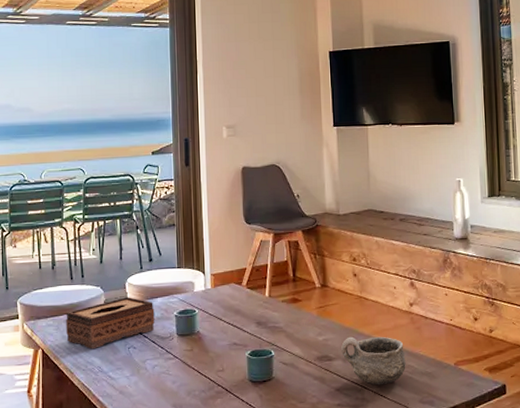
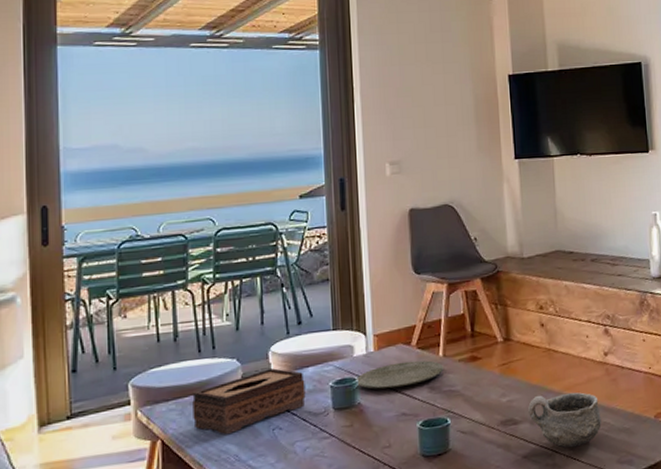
plate: none [195,298,269,321] -> present [355,360,444,389]

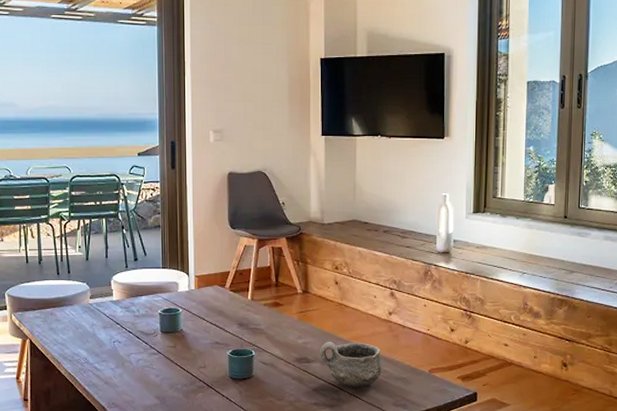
tissue box: present [192,368,306,435] -> none [53,294,139,342]
plate: present [355,360,444,389] -> none [179,300,251,321]

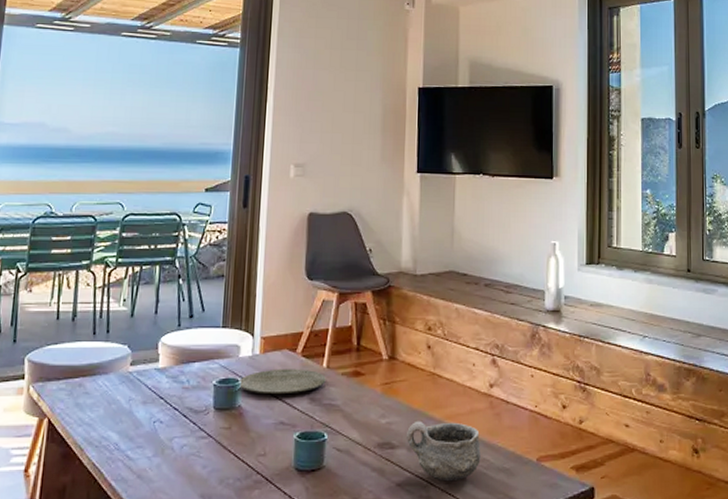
plate: none [179,300,251,321] -> present [238,368,326,395]

